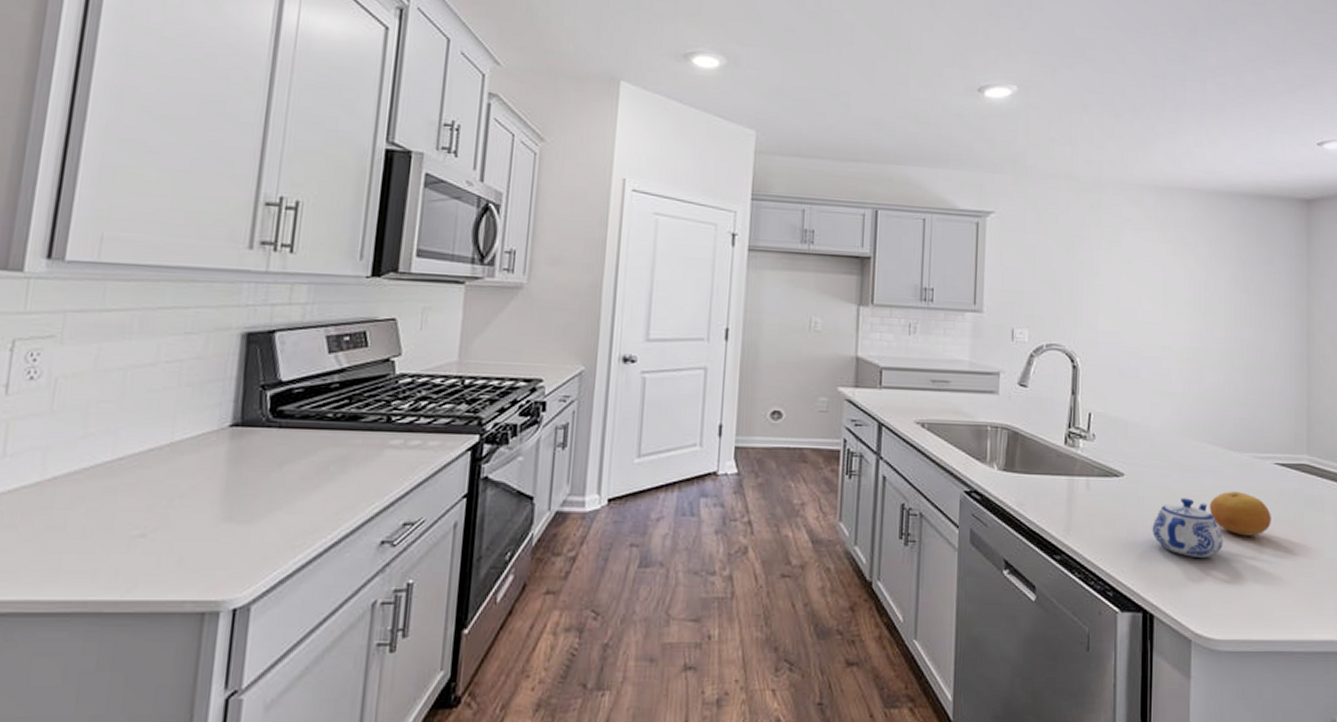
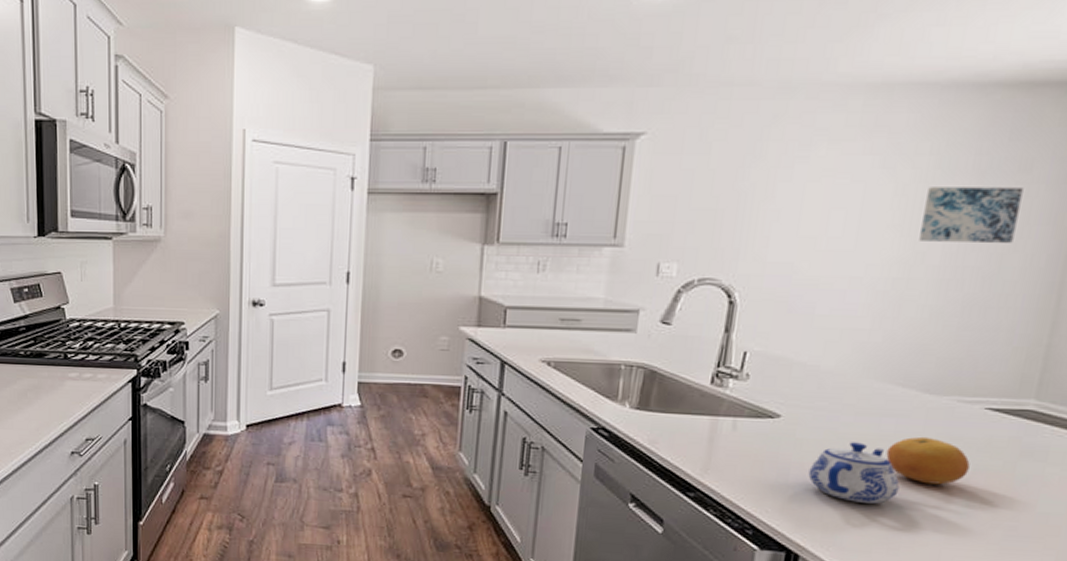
wall art: none [1208,272,1271,321] -> present [919,187,1024,243]

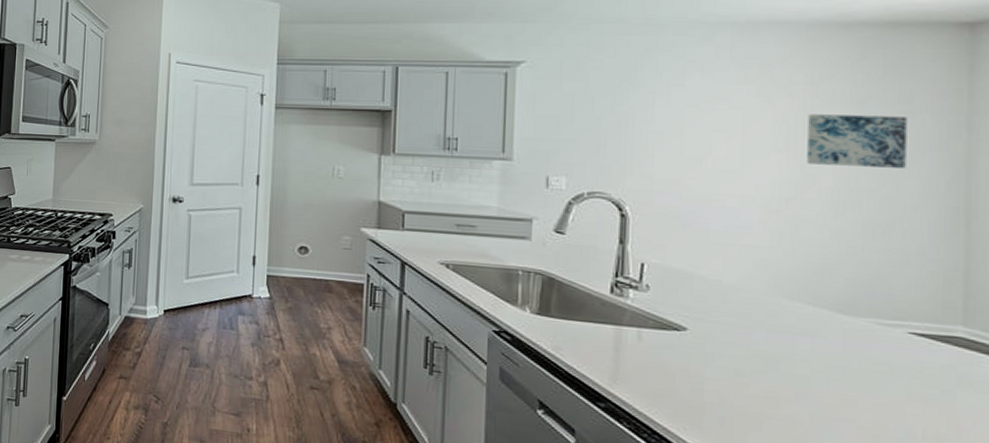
teapot: present [808,442,900,504] -> none [724,360,827,428]
fruit: present [886,436,970,485] -> none [807,358,902,412]

